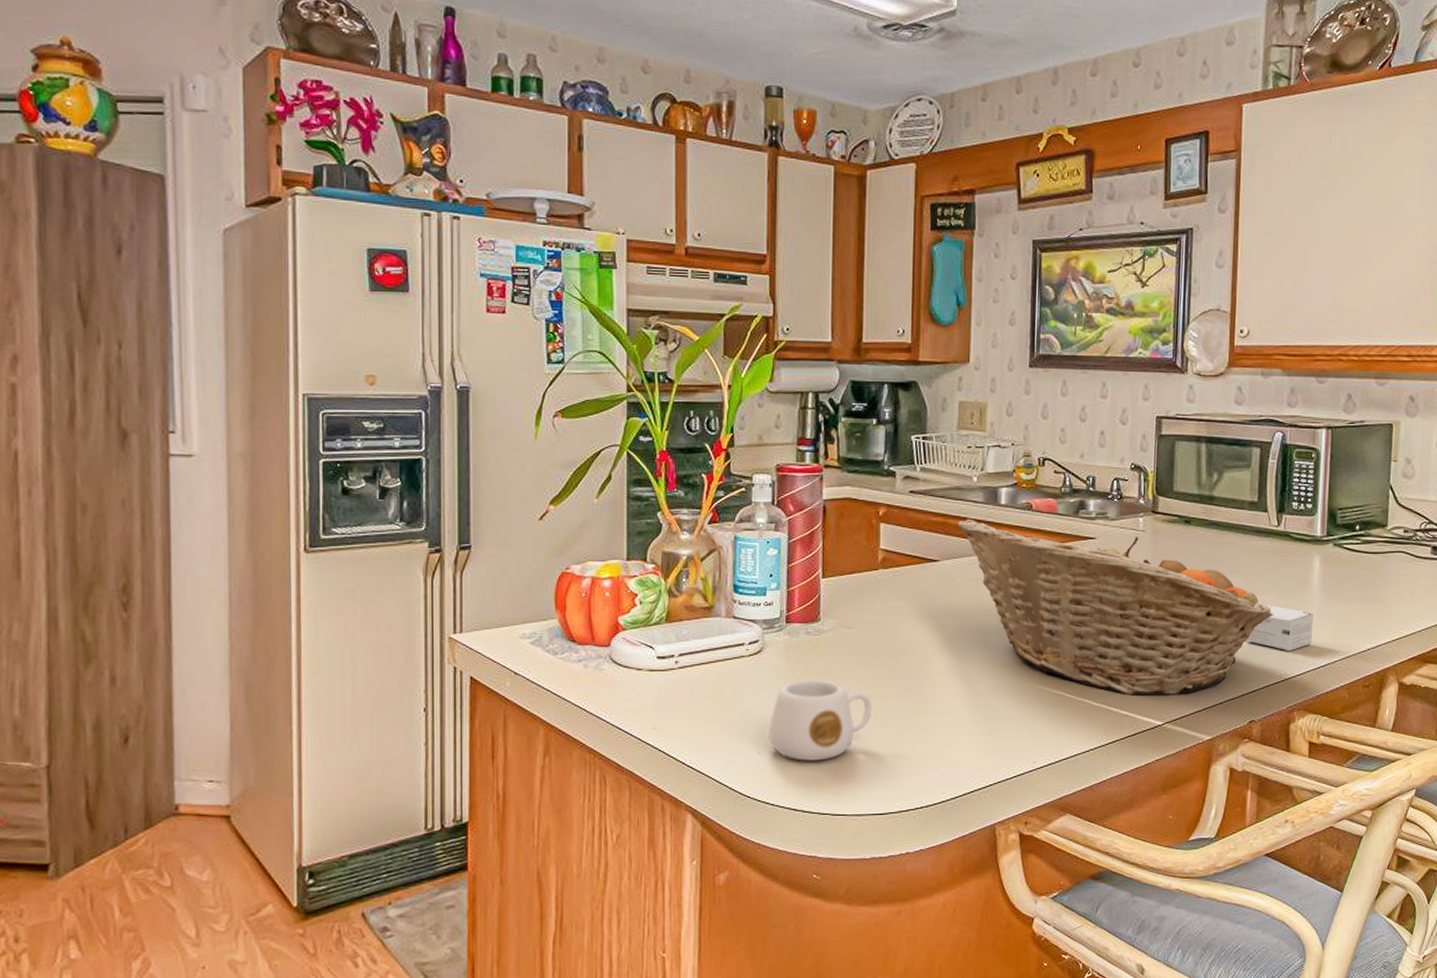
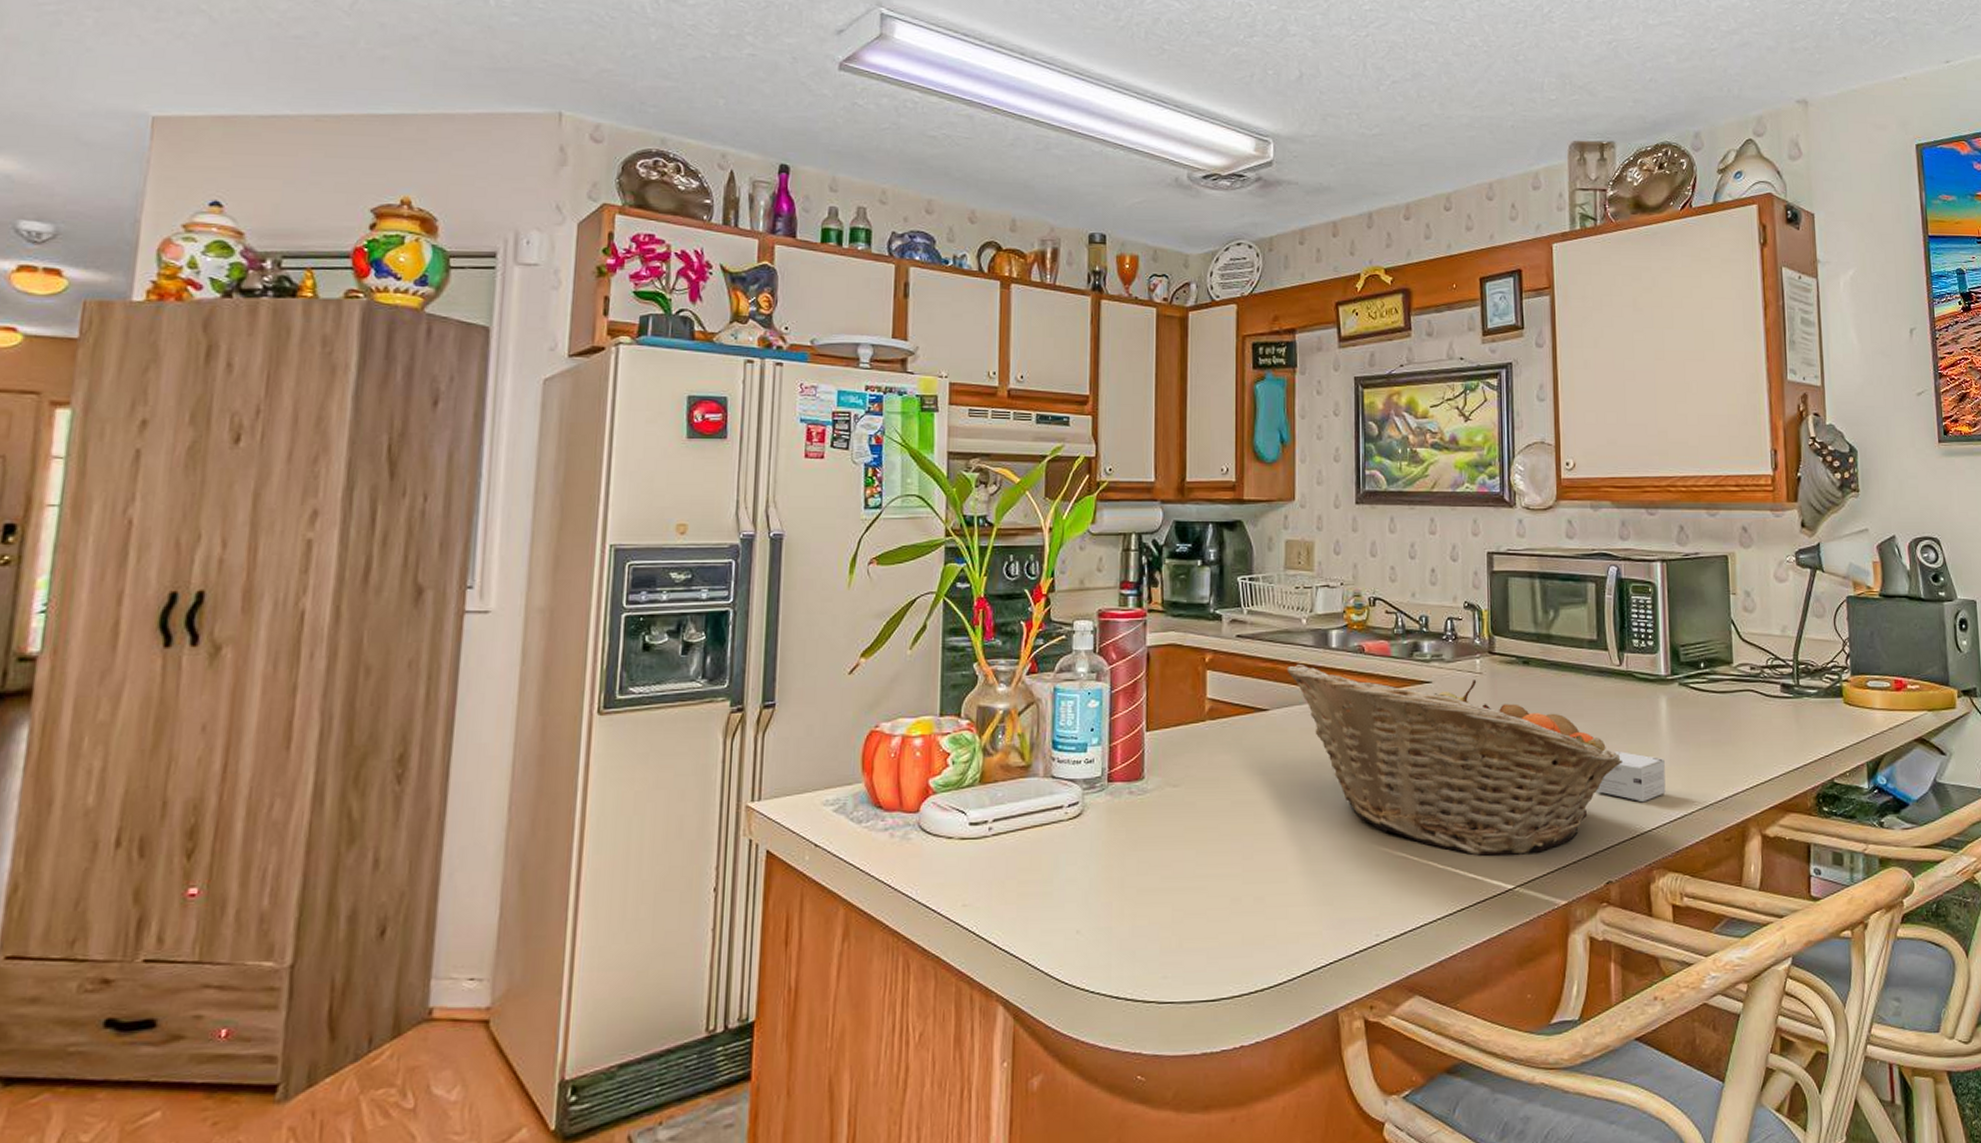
mug: present [768,680,873,761] -> none [1088,845,1201,940]

